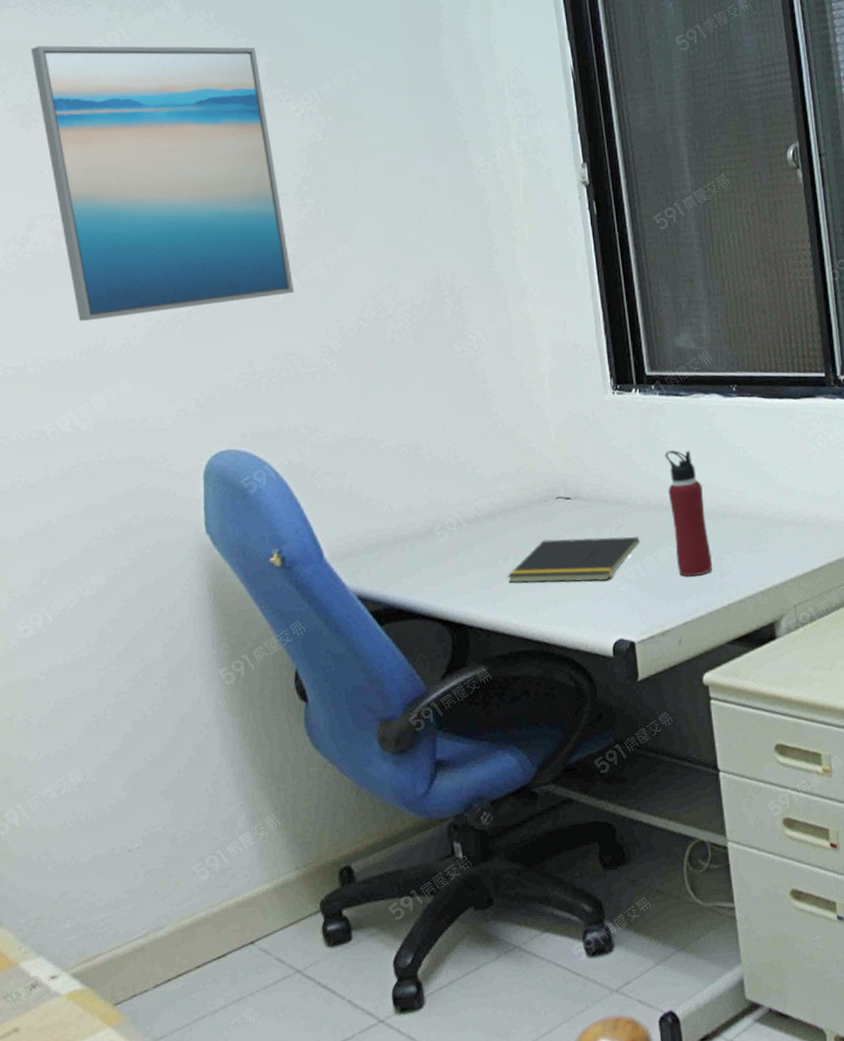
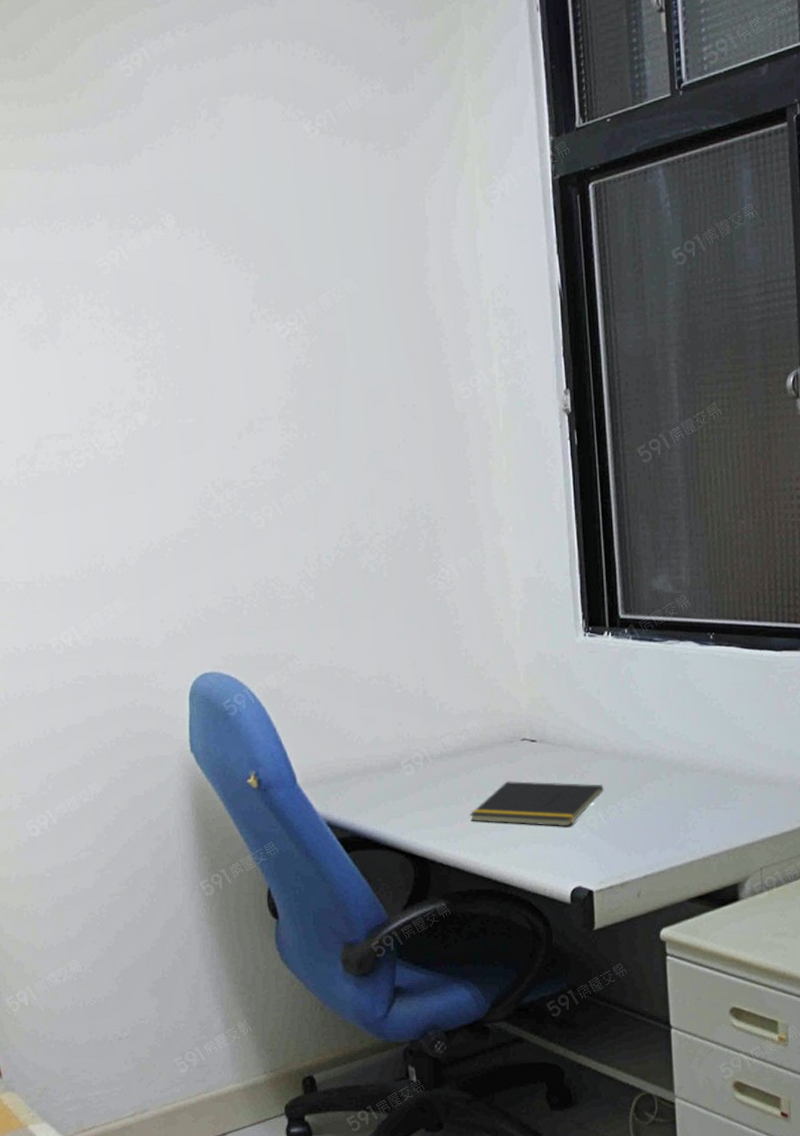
wall art: present [31,45,295,322] -> none [40,264,276,541]
water bottle: present [665,450,712,577] -> none [634,698,676,830]

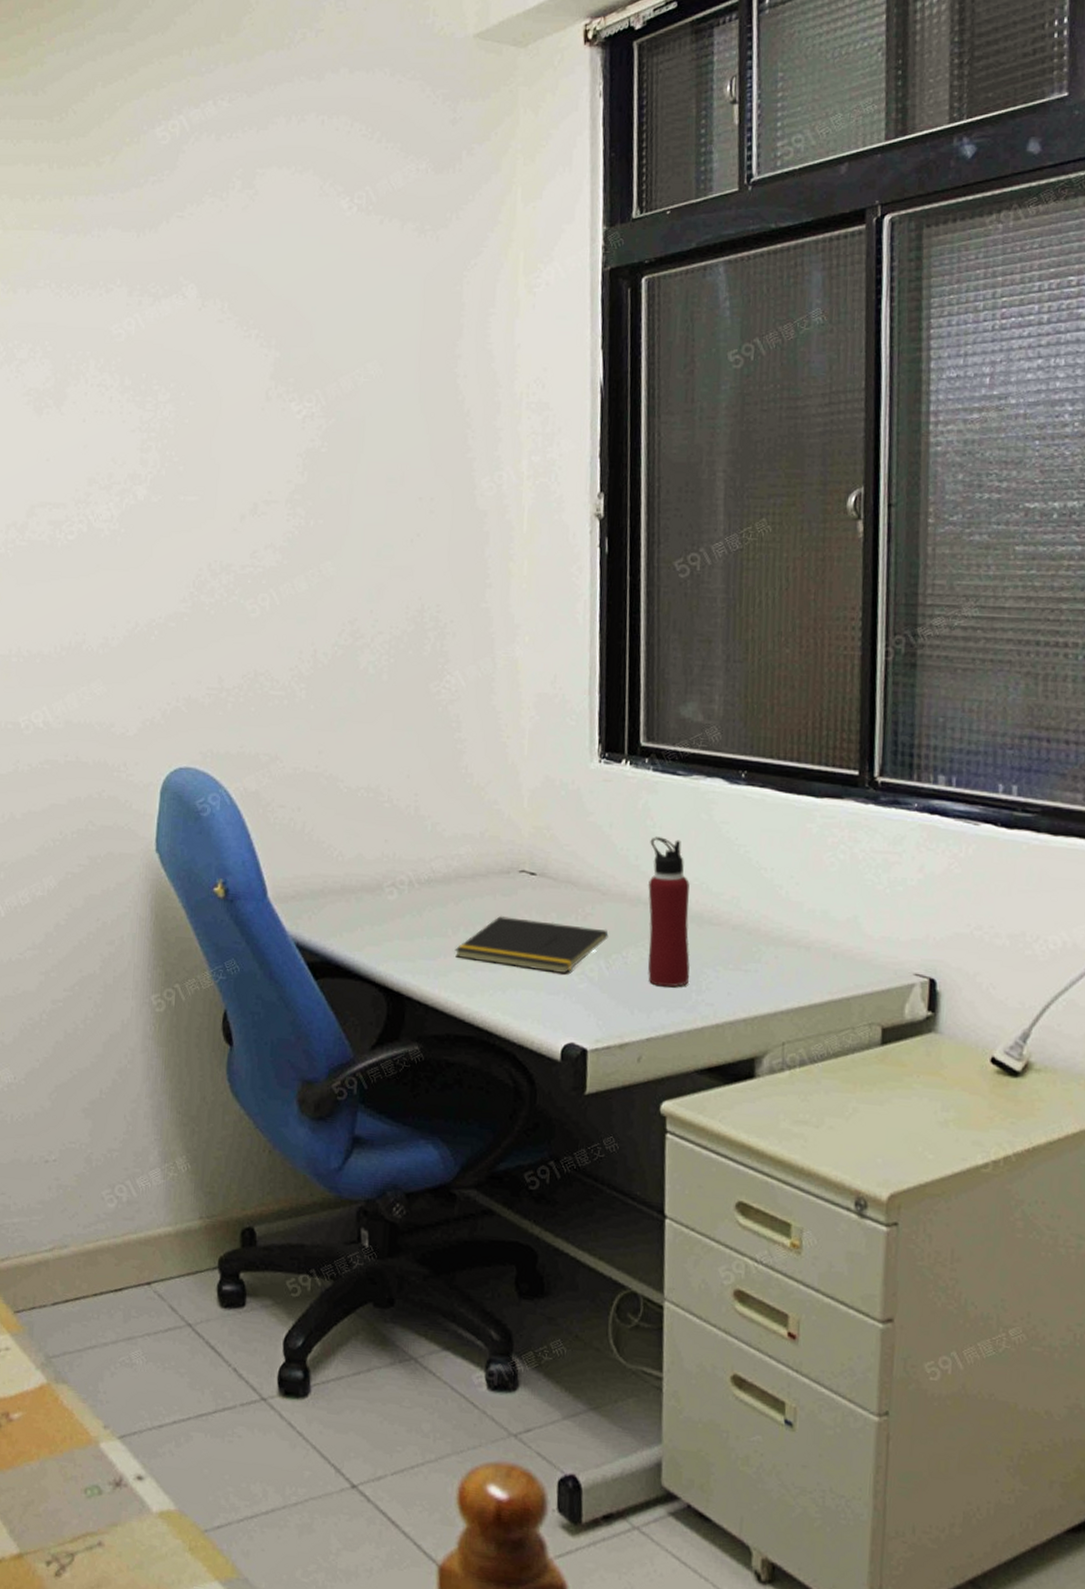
water bottle: none [634,698,676,830] -> present [647,837,690,987]

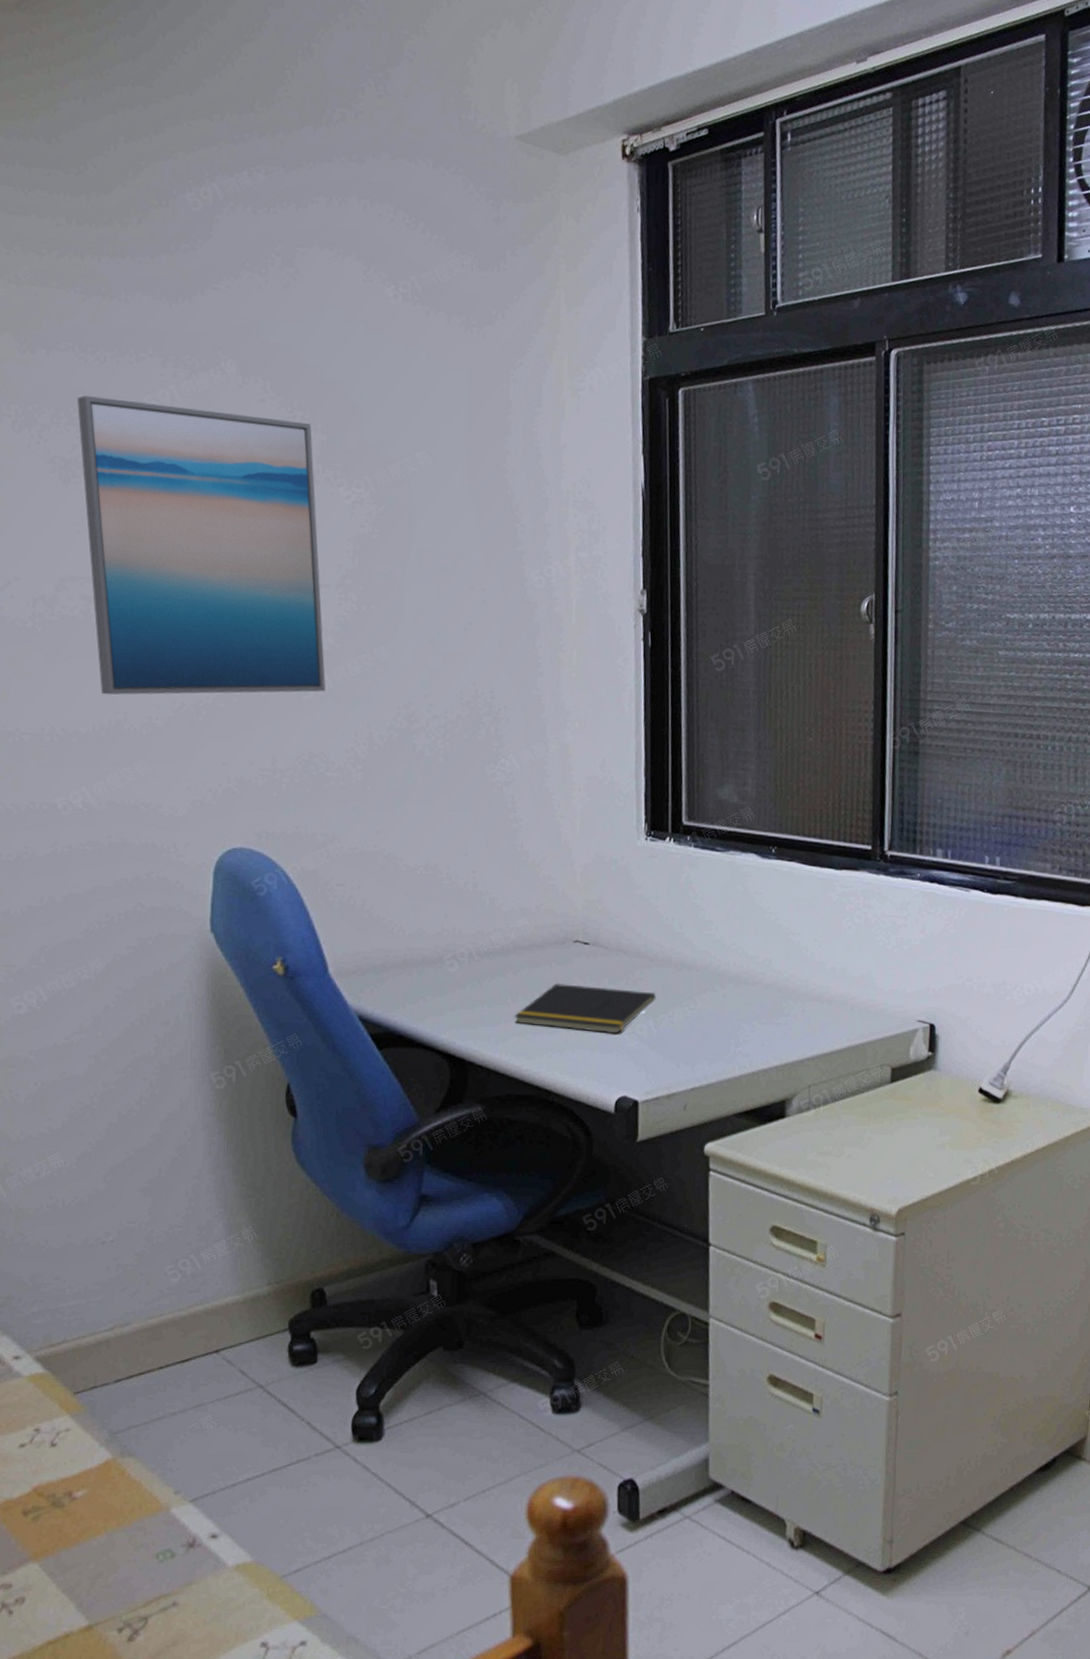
wall art: none [52,329,273,617] -> present [77,395,326,695]
water bottle: present [647,837,690,987] -> none [690,907,729,1042]

